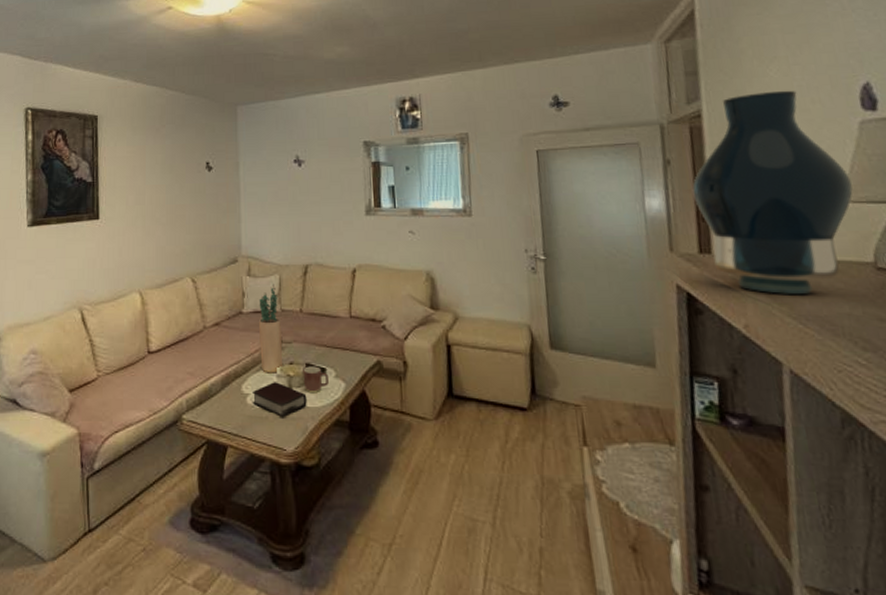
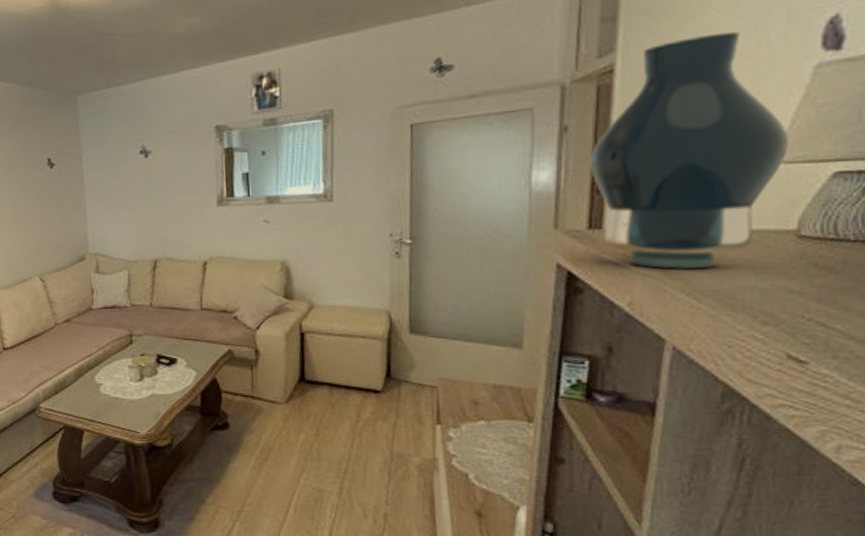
bible: present [251,382,307,418] -> none [104,372,159,405]
vase: present [259,284,284,373] -> none [108,280,135,365]
mug: present [303,366,328,392] -> none [154,357,180,381]

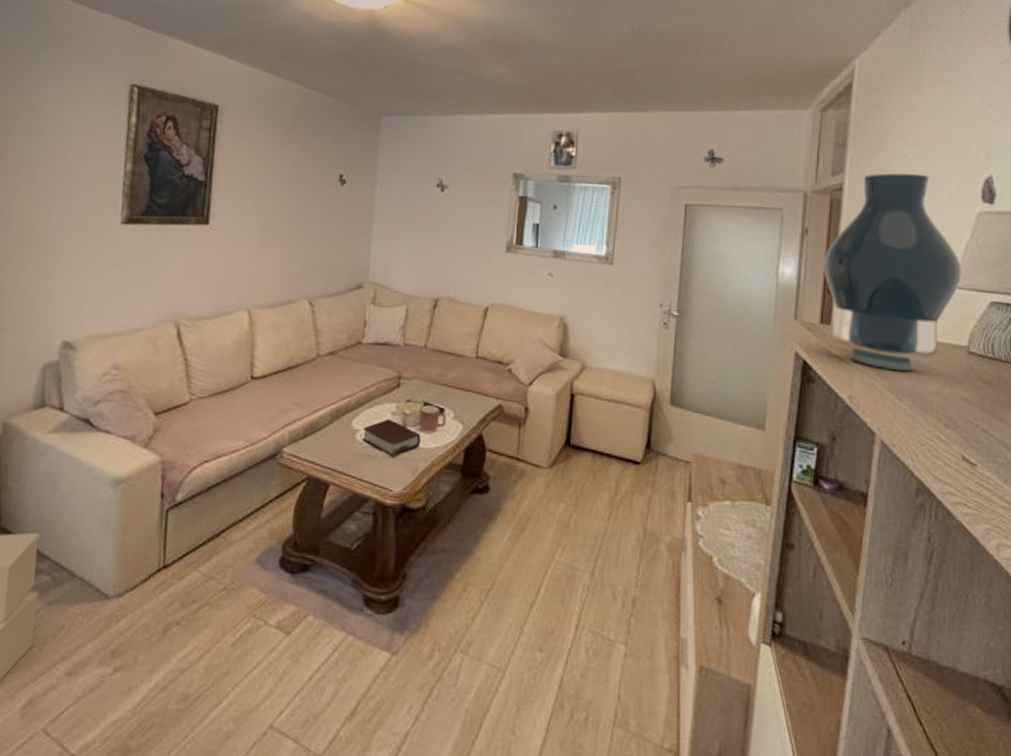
bible: none [104,372,159,405] -> present [362,419,421,458]
mug: none [154,357,180,381] -> present [419,405,446,433]

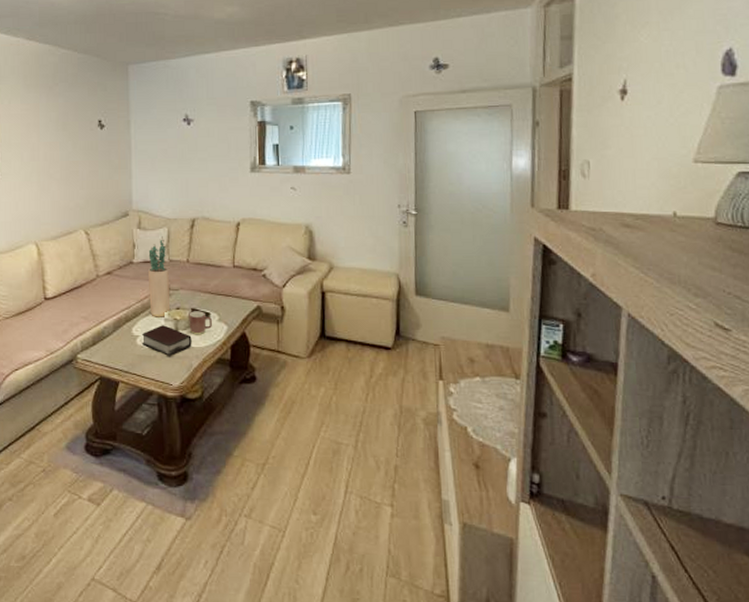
vase: none [375,315,403,410] -> present [148,236,171,317]
vase: present [824,173,961,371] -> none [557,55,704,246]

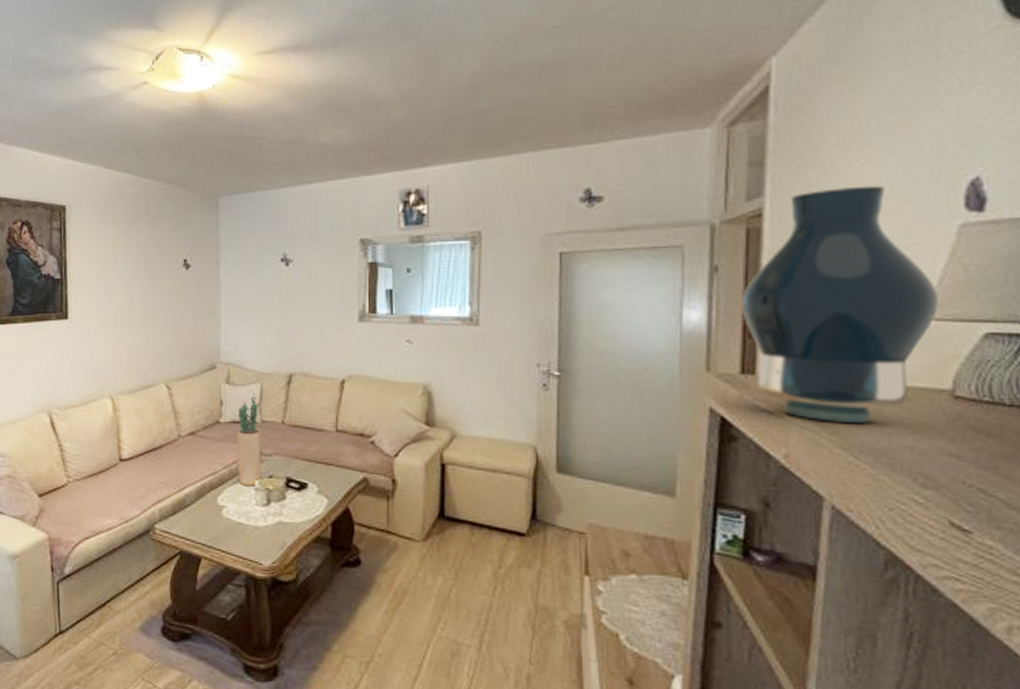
bible: present [141,325,192,357] -> none [228,495,286,532]
mug: present [189,311,212,334] -> none [283,480,310,507]
vase: none [557,55,704,246] -> present [741,185,938,423]

